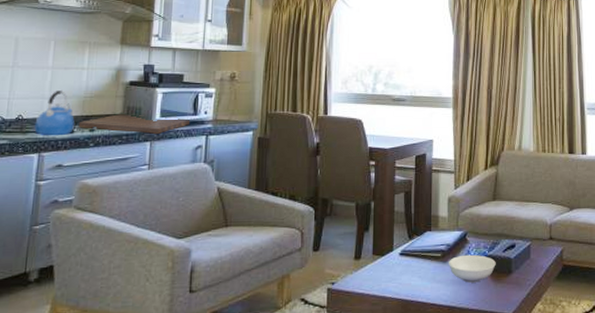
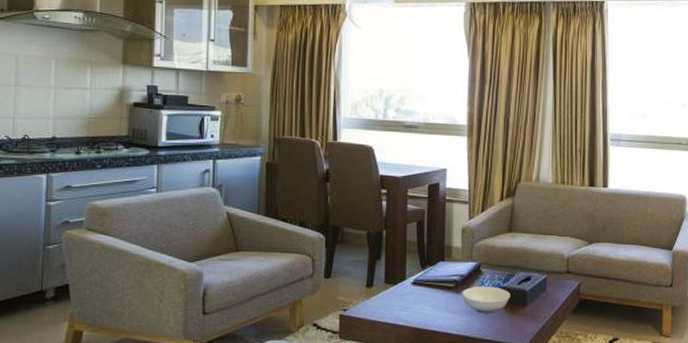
kettle: present [34,91,75,136] -> none [41,111,80,157]
cutting board: present [78,114,191,135] -> none [84,136,197,158]

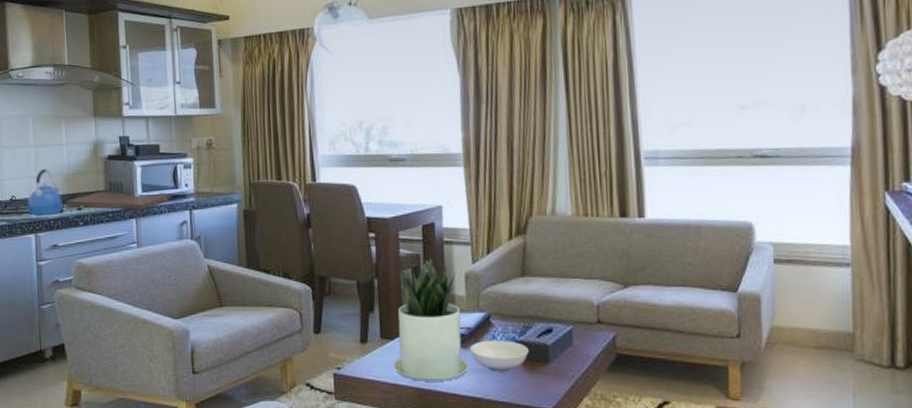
kettle: none [41,111,80,157] -> present [27,169,63,216]
cutting board: none [84,136,197,158] -> present [66,190,173,211]
planter: none [394,214,460,322] -> present [393,258,469,382]

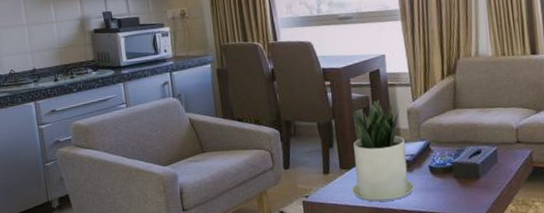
kettle: present [27,169,63,216] -> none [25,44,58,86]
cutting board: present [66,190,173,211] -> none [60,58,154,77]
bowl: present [470,339,529,372] -> none [415,162,463,189]

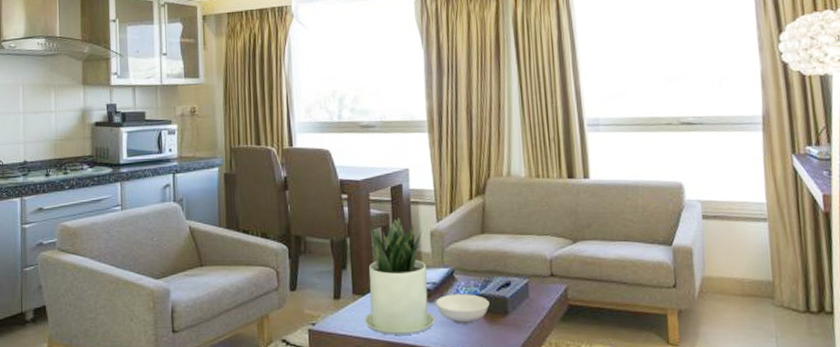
bowl: none [415,162,463,189] -> present [436,293,490,324]

